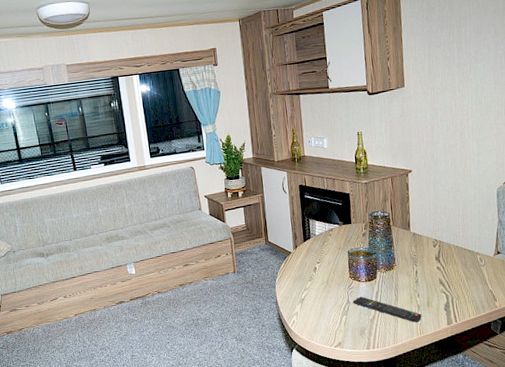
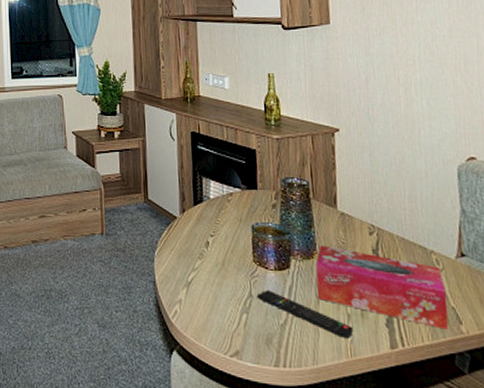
tissue box: none [395,259,488,307] -> present [315,245,449,330]

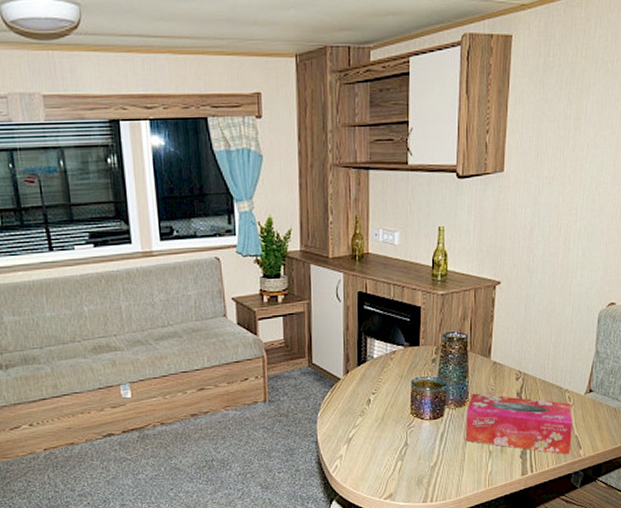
remote control: present [256,290,354,340] -> none [411,437,493,473]

